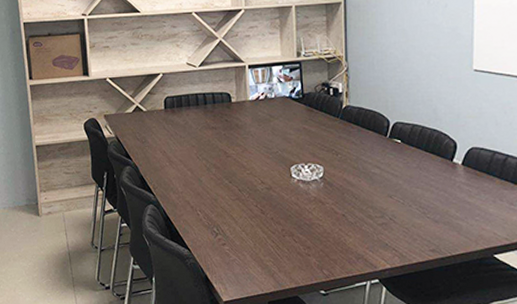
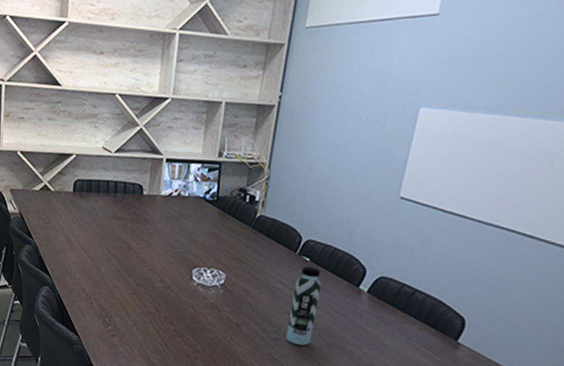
water bottle: none [391,148,418,226] -> present [285,266,322,346]

